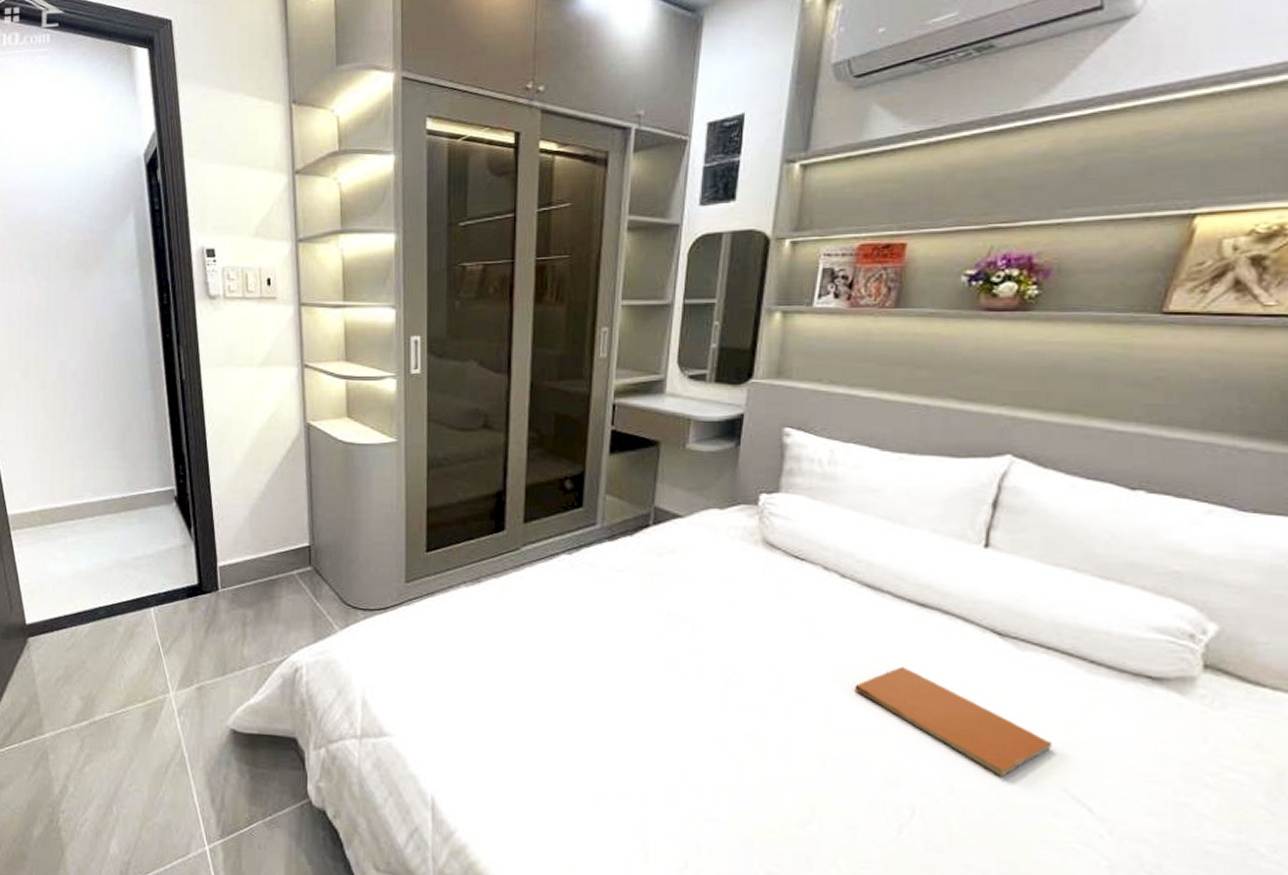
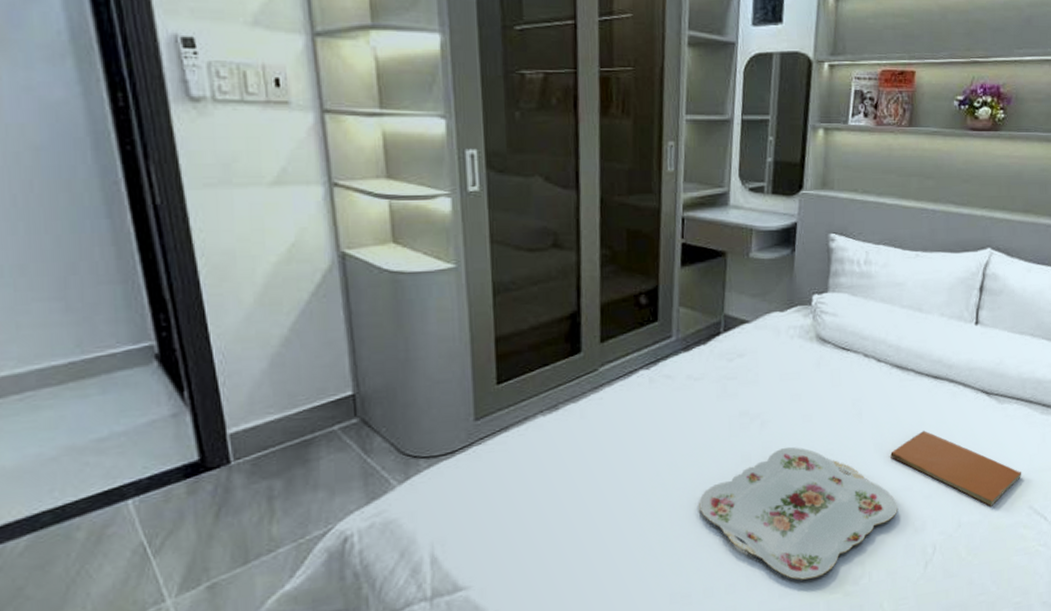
serving tray: none [618,657,863,810] -> present [699,446,899,580]

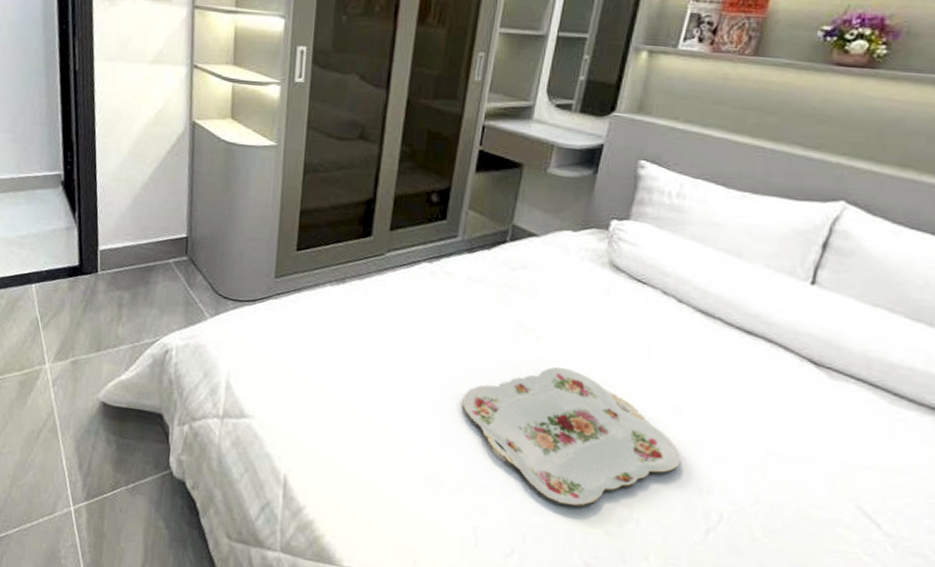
book: present [890,430,1021,507] -> none [680,387,851,492]

